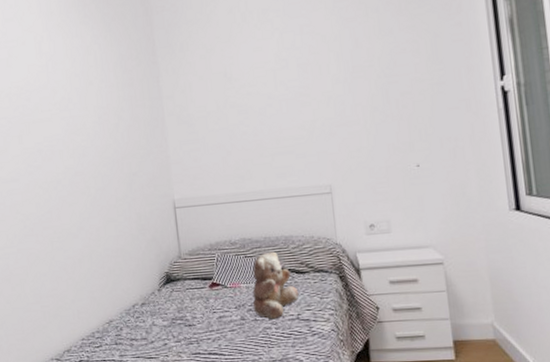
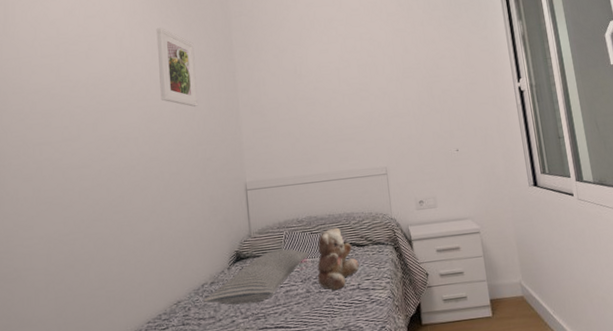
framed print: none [74,28,122,117] -> present [156,27,199,107]
pillow: none [135,272,244,328] -> present [203,248,310,305]

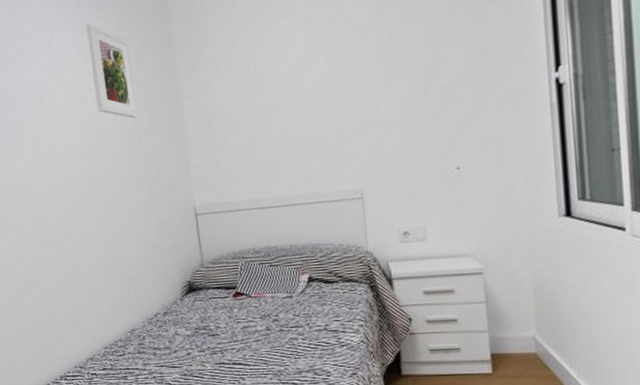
pillow: present [203,248,310,305] -> none [157,281,270,337]
teddy bear: present [317,227,360,291] -> none [278,260,327,330]

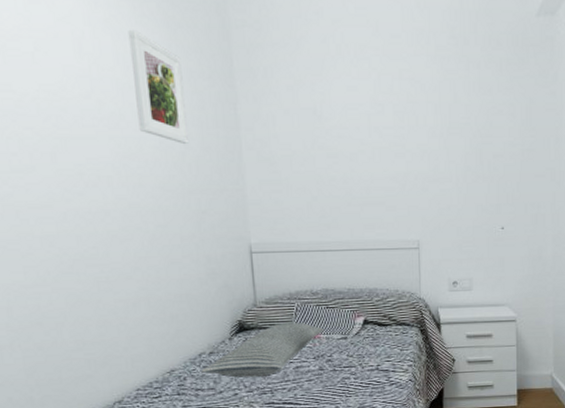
pillow: none [157,281,270,337] -> present [201,322,325,378]

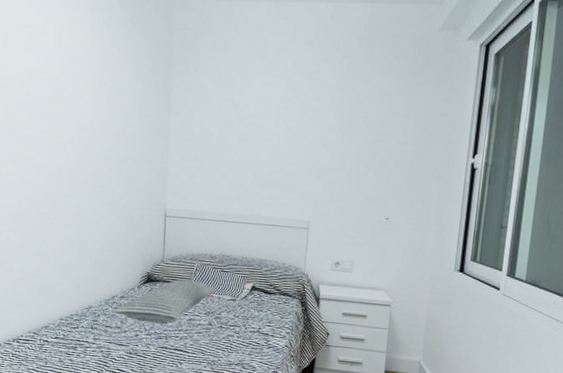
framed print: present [128,29,190,143] -> none [93,28,133,121]

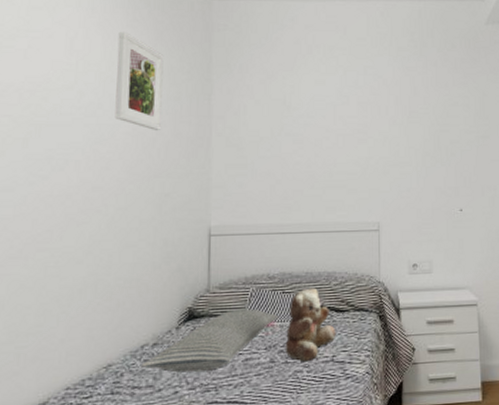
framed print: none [93,28,133,121] -> present [115,31,164,130]
teddy bear: none [220,270,264,330] -> present [285,287,336,362]

